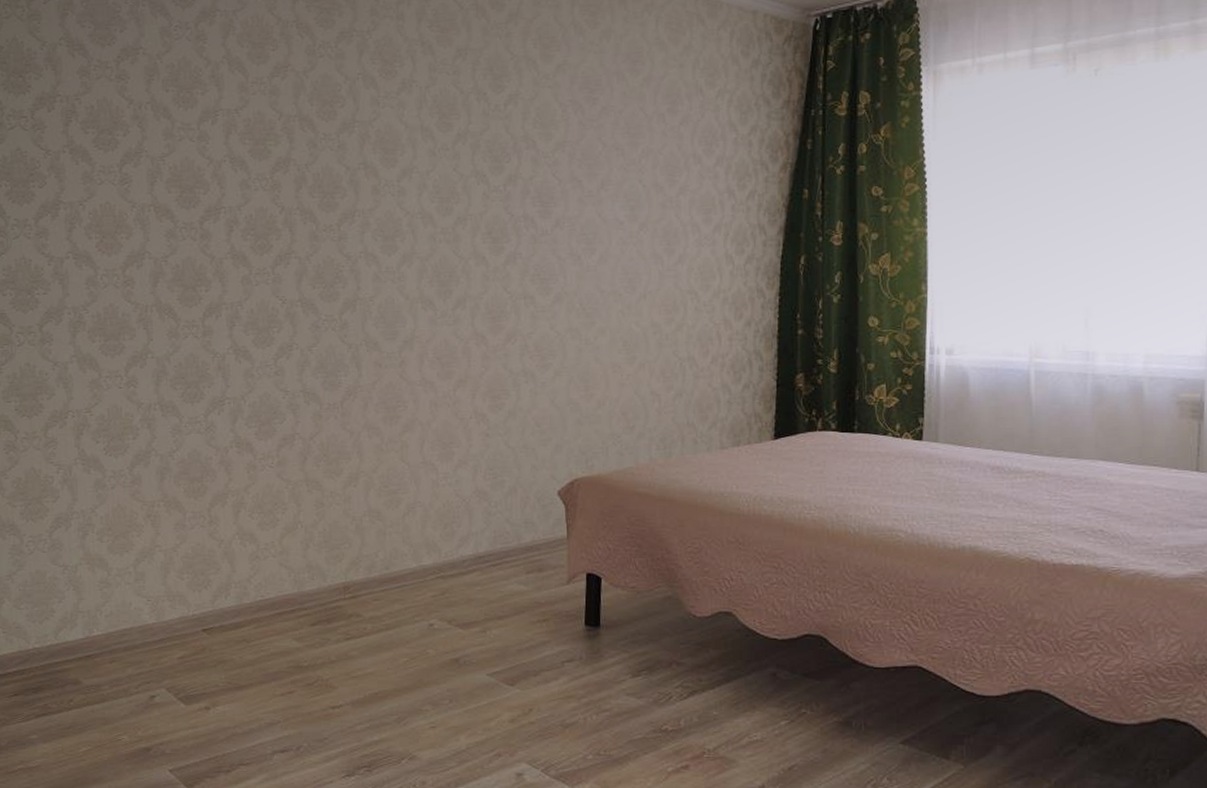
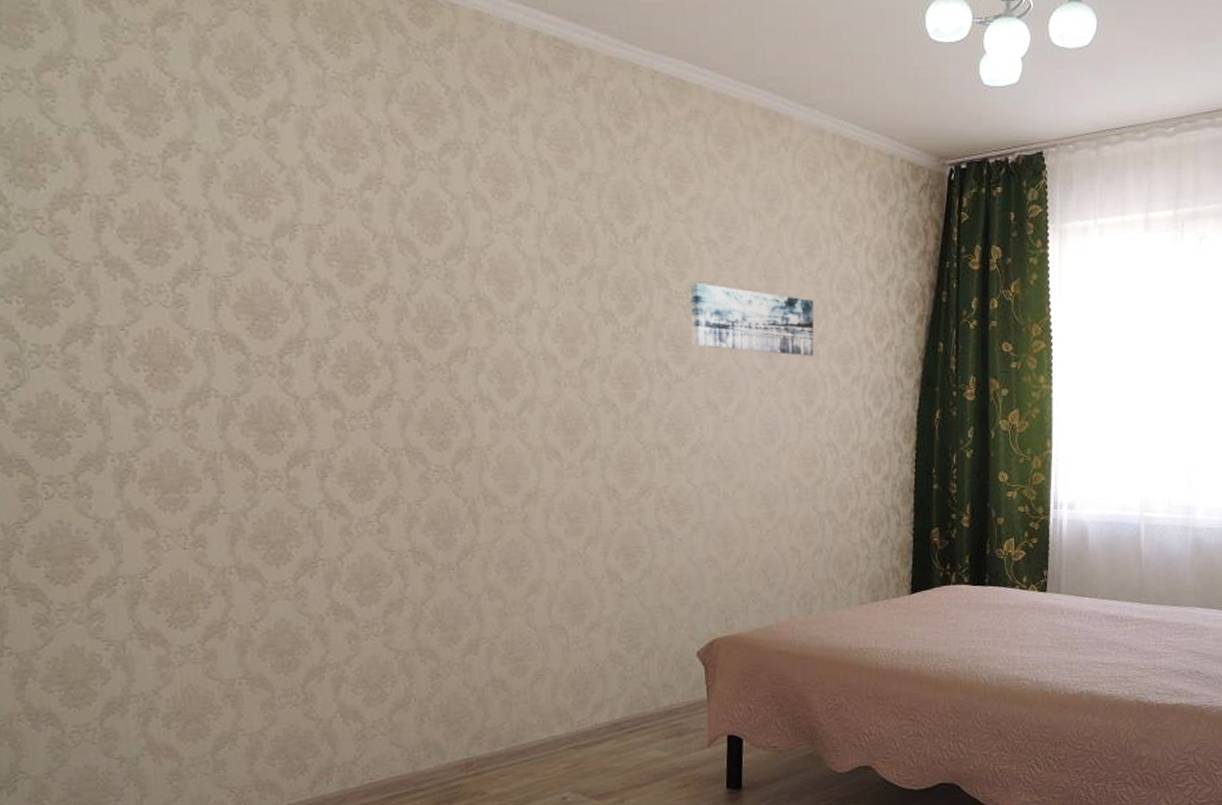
wall art: none [556,142,676,207] -> present [690,282,814,356]

